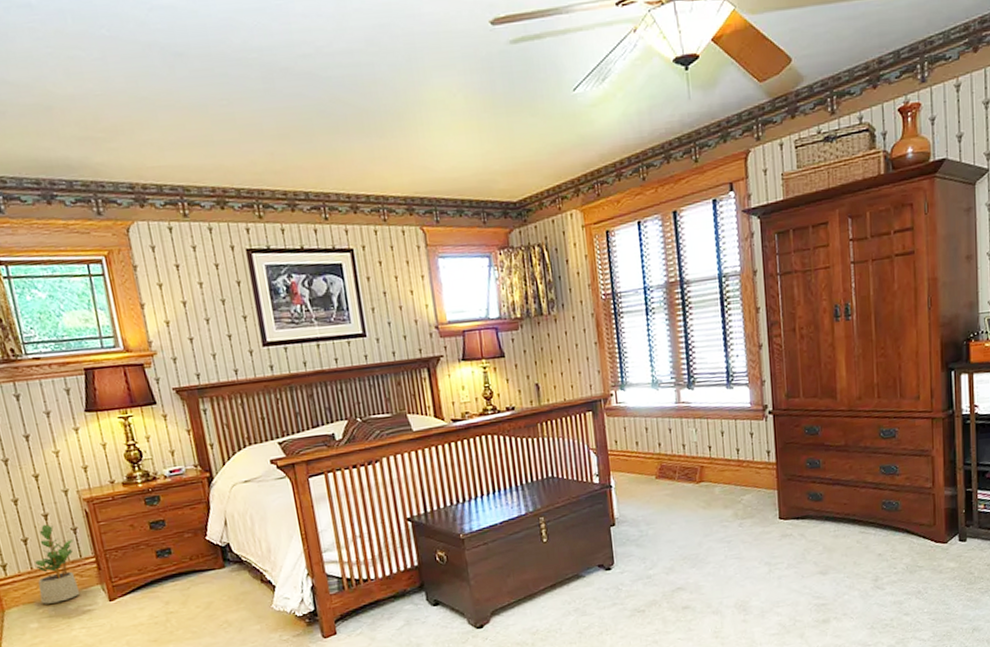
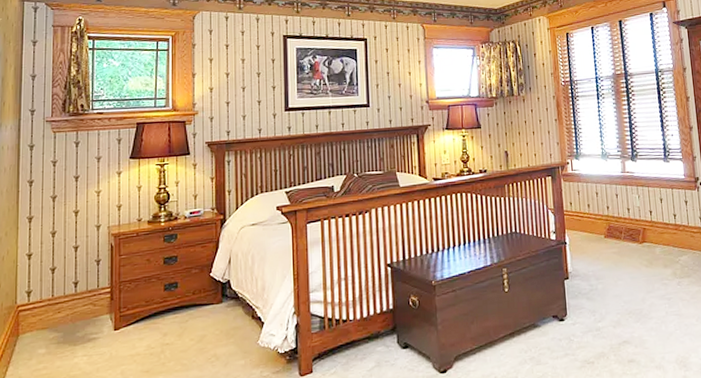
potted plant: present [35,524,80,604] -> none [54,255,95,331]

